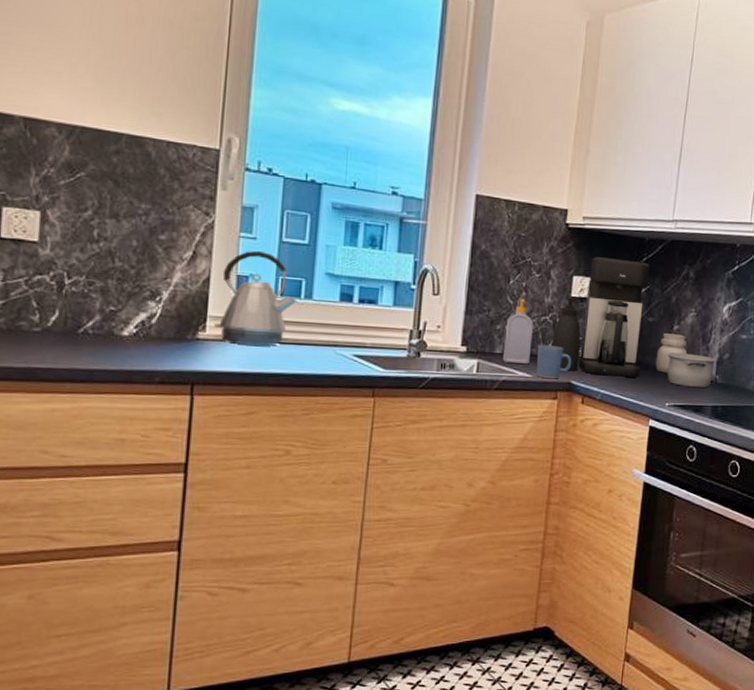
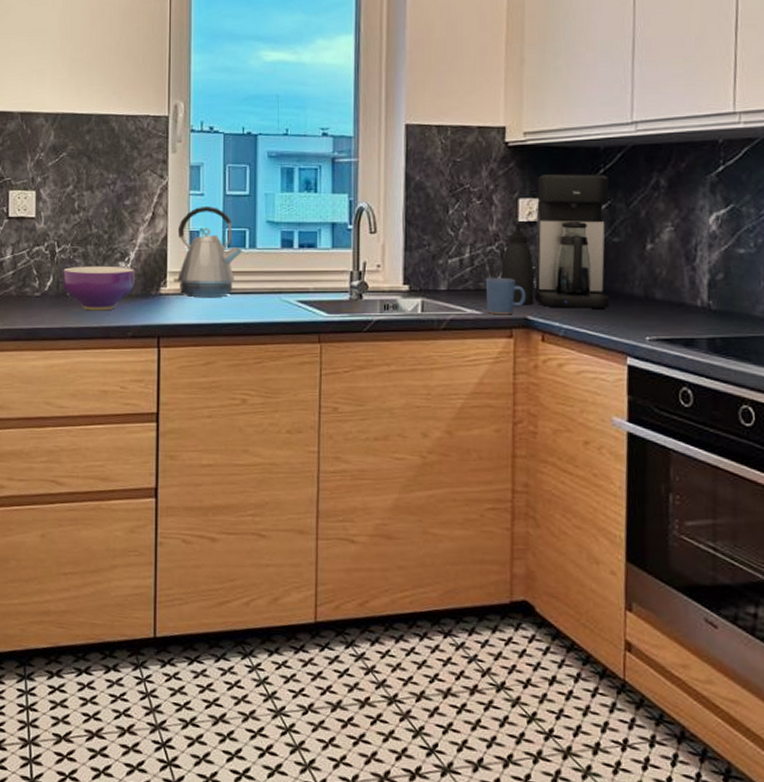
bowl: none [71,301,169,353] -> present [62,265,136,311]
soap bottle: present [502,298,533,365] -> none [447,228,479,301]
jar: present [655,333,688,373] -> none [627,254,668,301]
cooking pot: present [667,352,717,389] -> none [641,276,708,317]

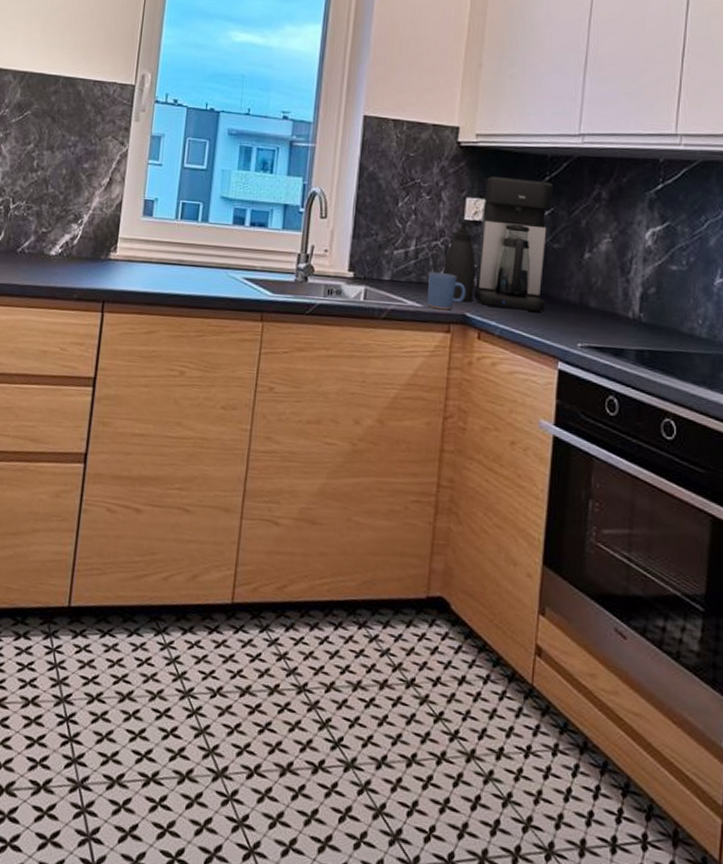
bowl: present [62,265,136,311] -> none [13,224,88,271]
kettle: present [173,205,243,297] -> none [124,176,195,267]

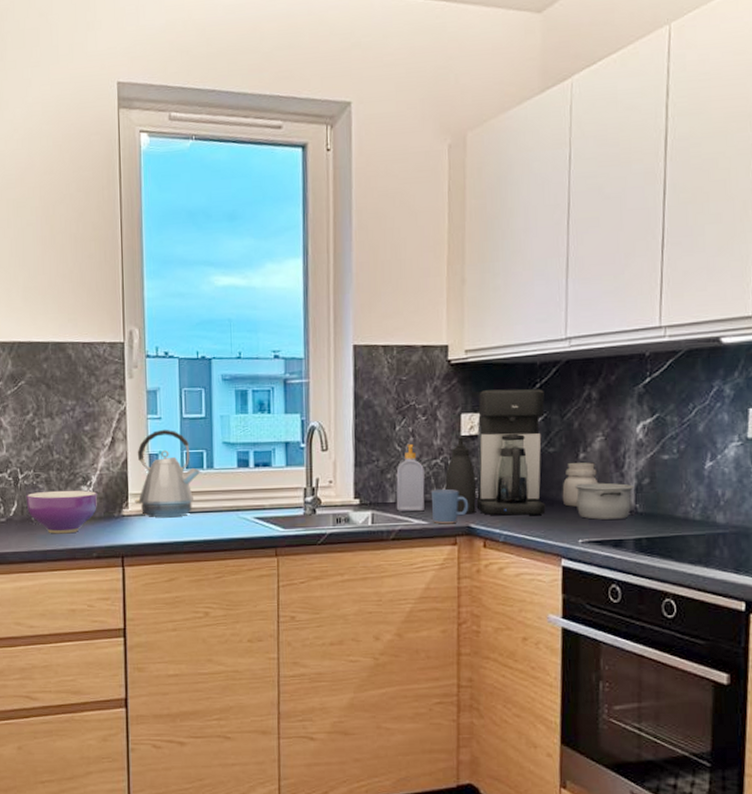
bowl: none [13,224,88,271] -> present [26,490,98,534]
kettle: none [124,176,195,267] -> present [135,429,201,517]
soap bottle: none [390,221,424,294] -> present [396,443,425,512]
jar: none [564,262,603,308] -> present [562,462,599,507]
cooking pot: none [577,284,640,328] -> present [574,482,635,521]

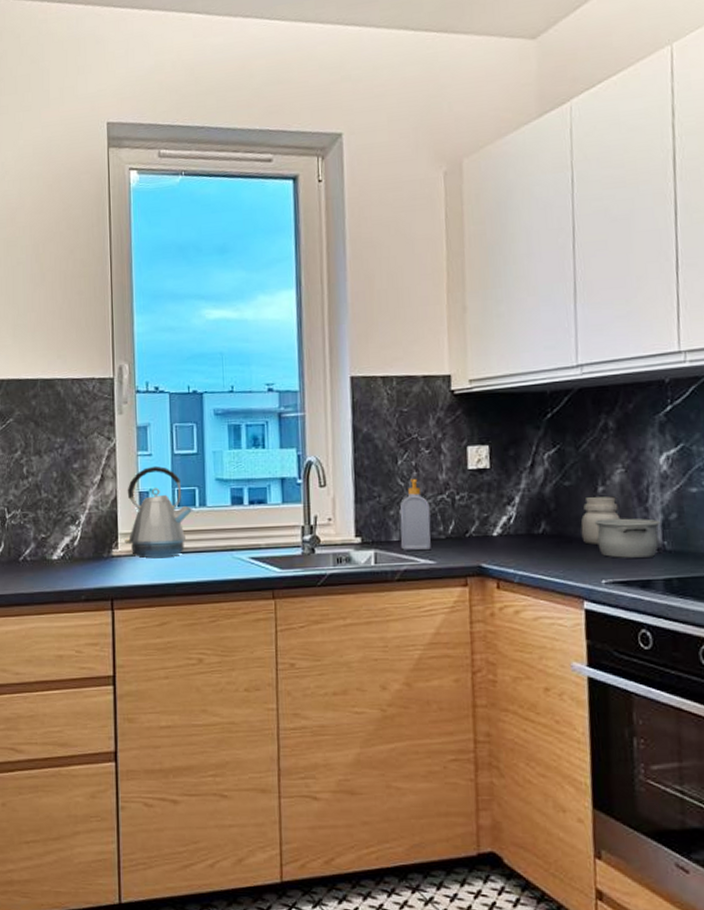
bowl: present [26,490,98,534] -> none [13,529,87,576]
mug: present [432,488,469,524] -> none [438,525,480,564]
soap dispenser: present [445,437,476,514] -> none [452,470,488,553]
coffee maker: present [476,389,546,516] -> none [485,419,564,555]

